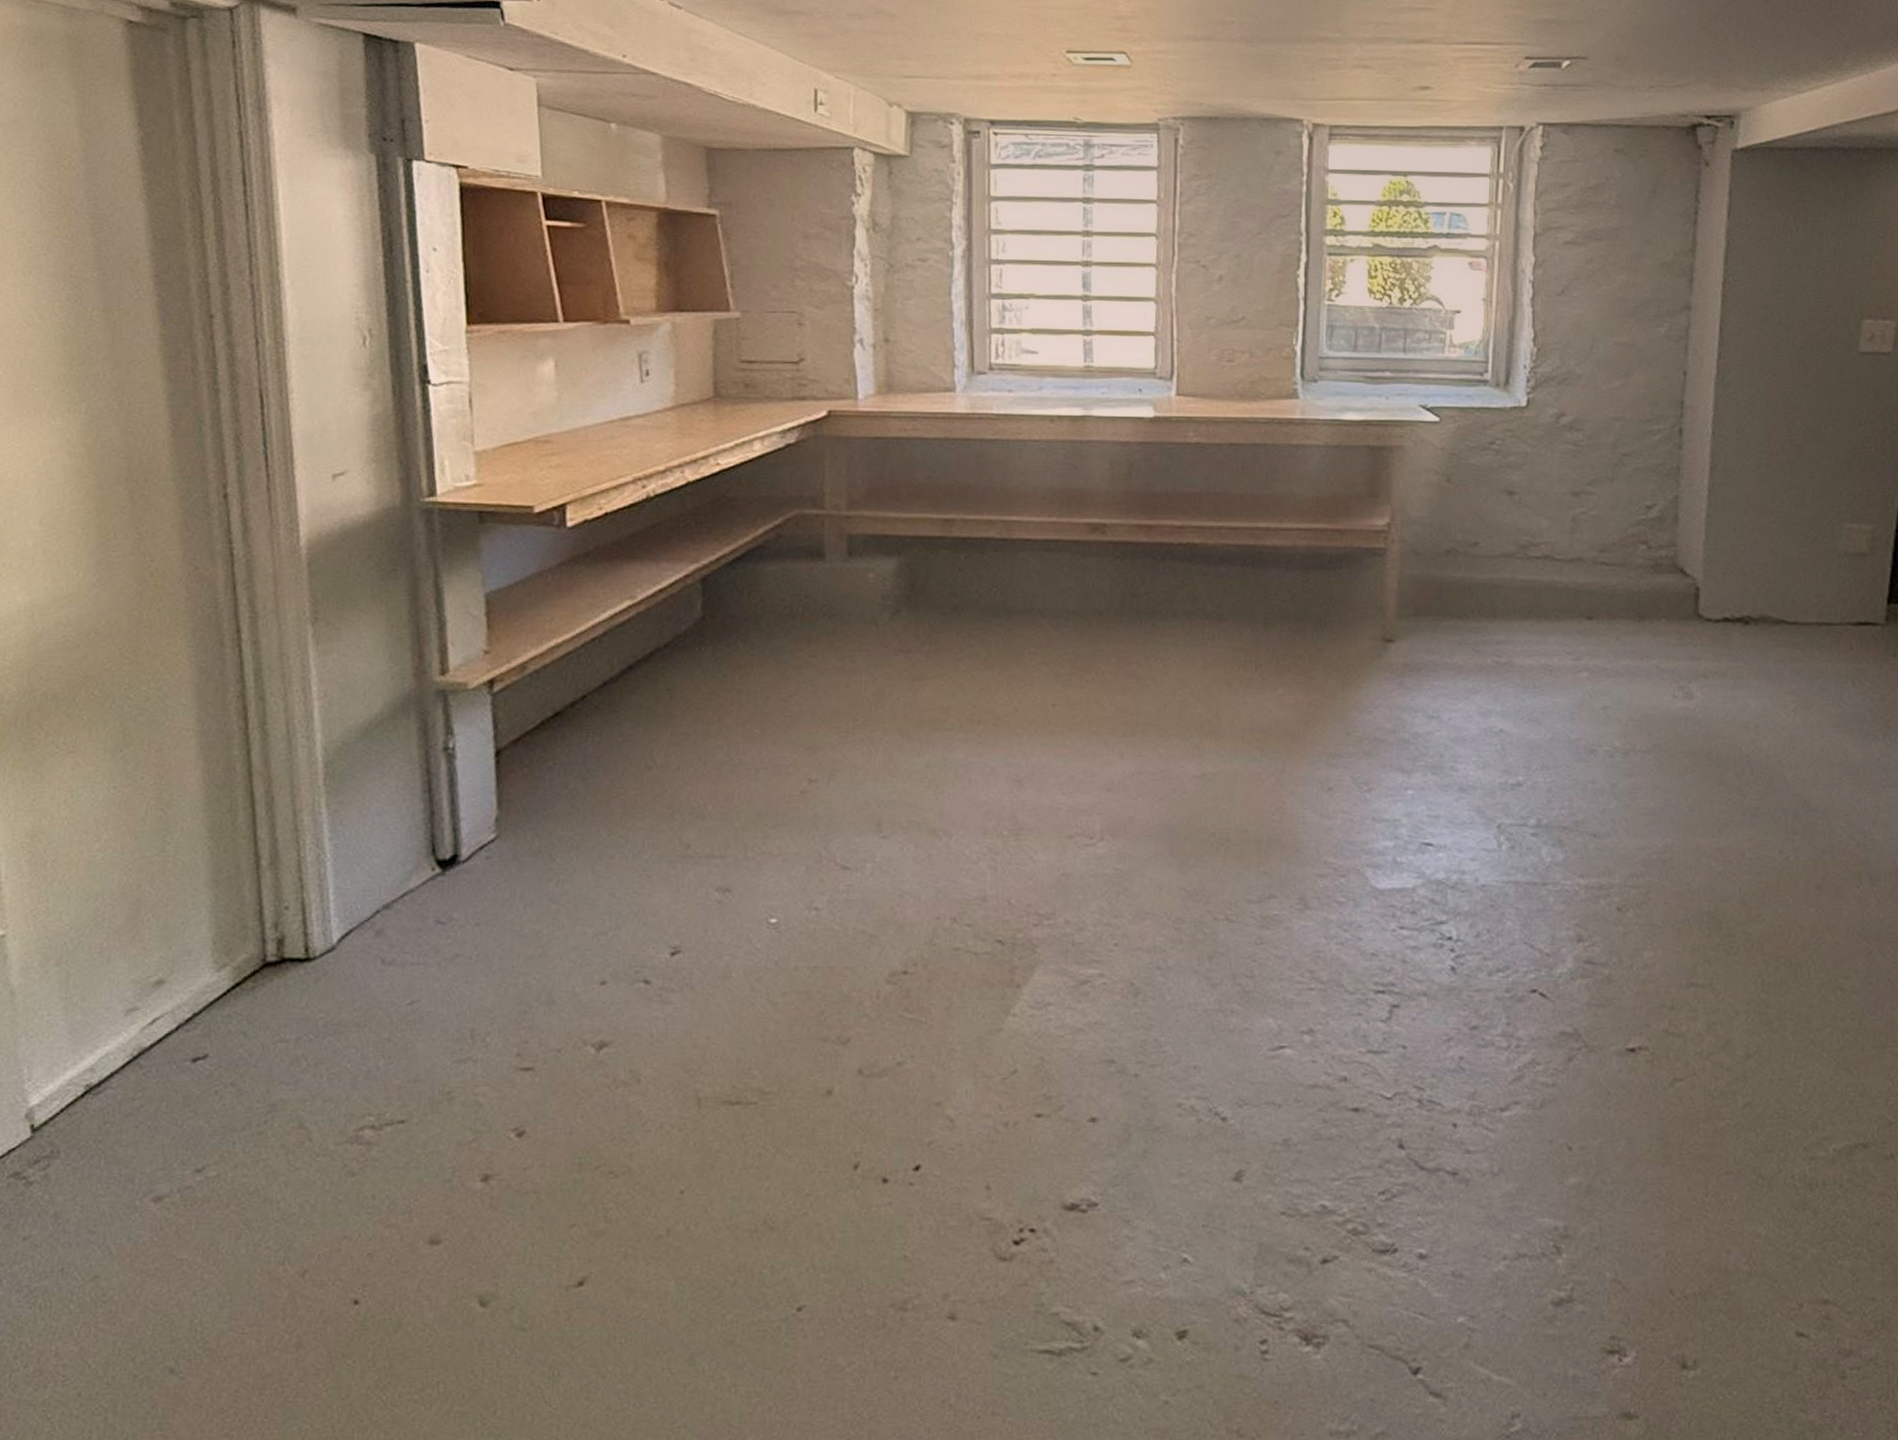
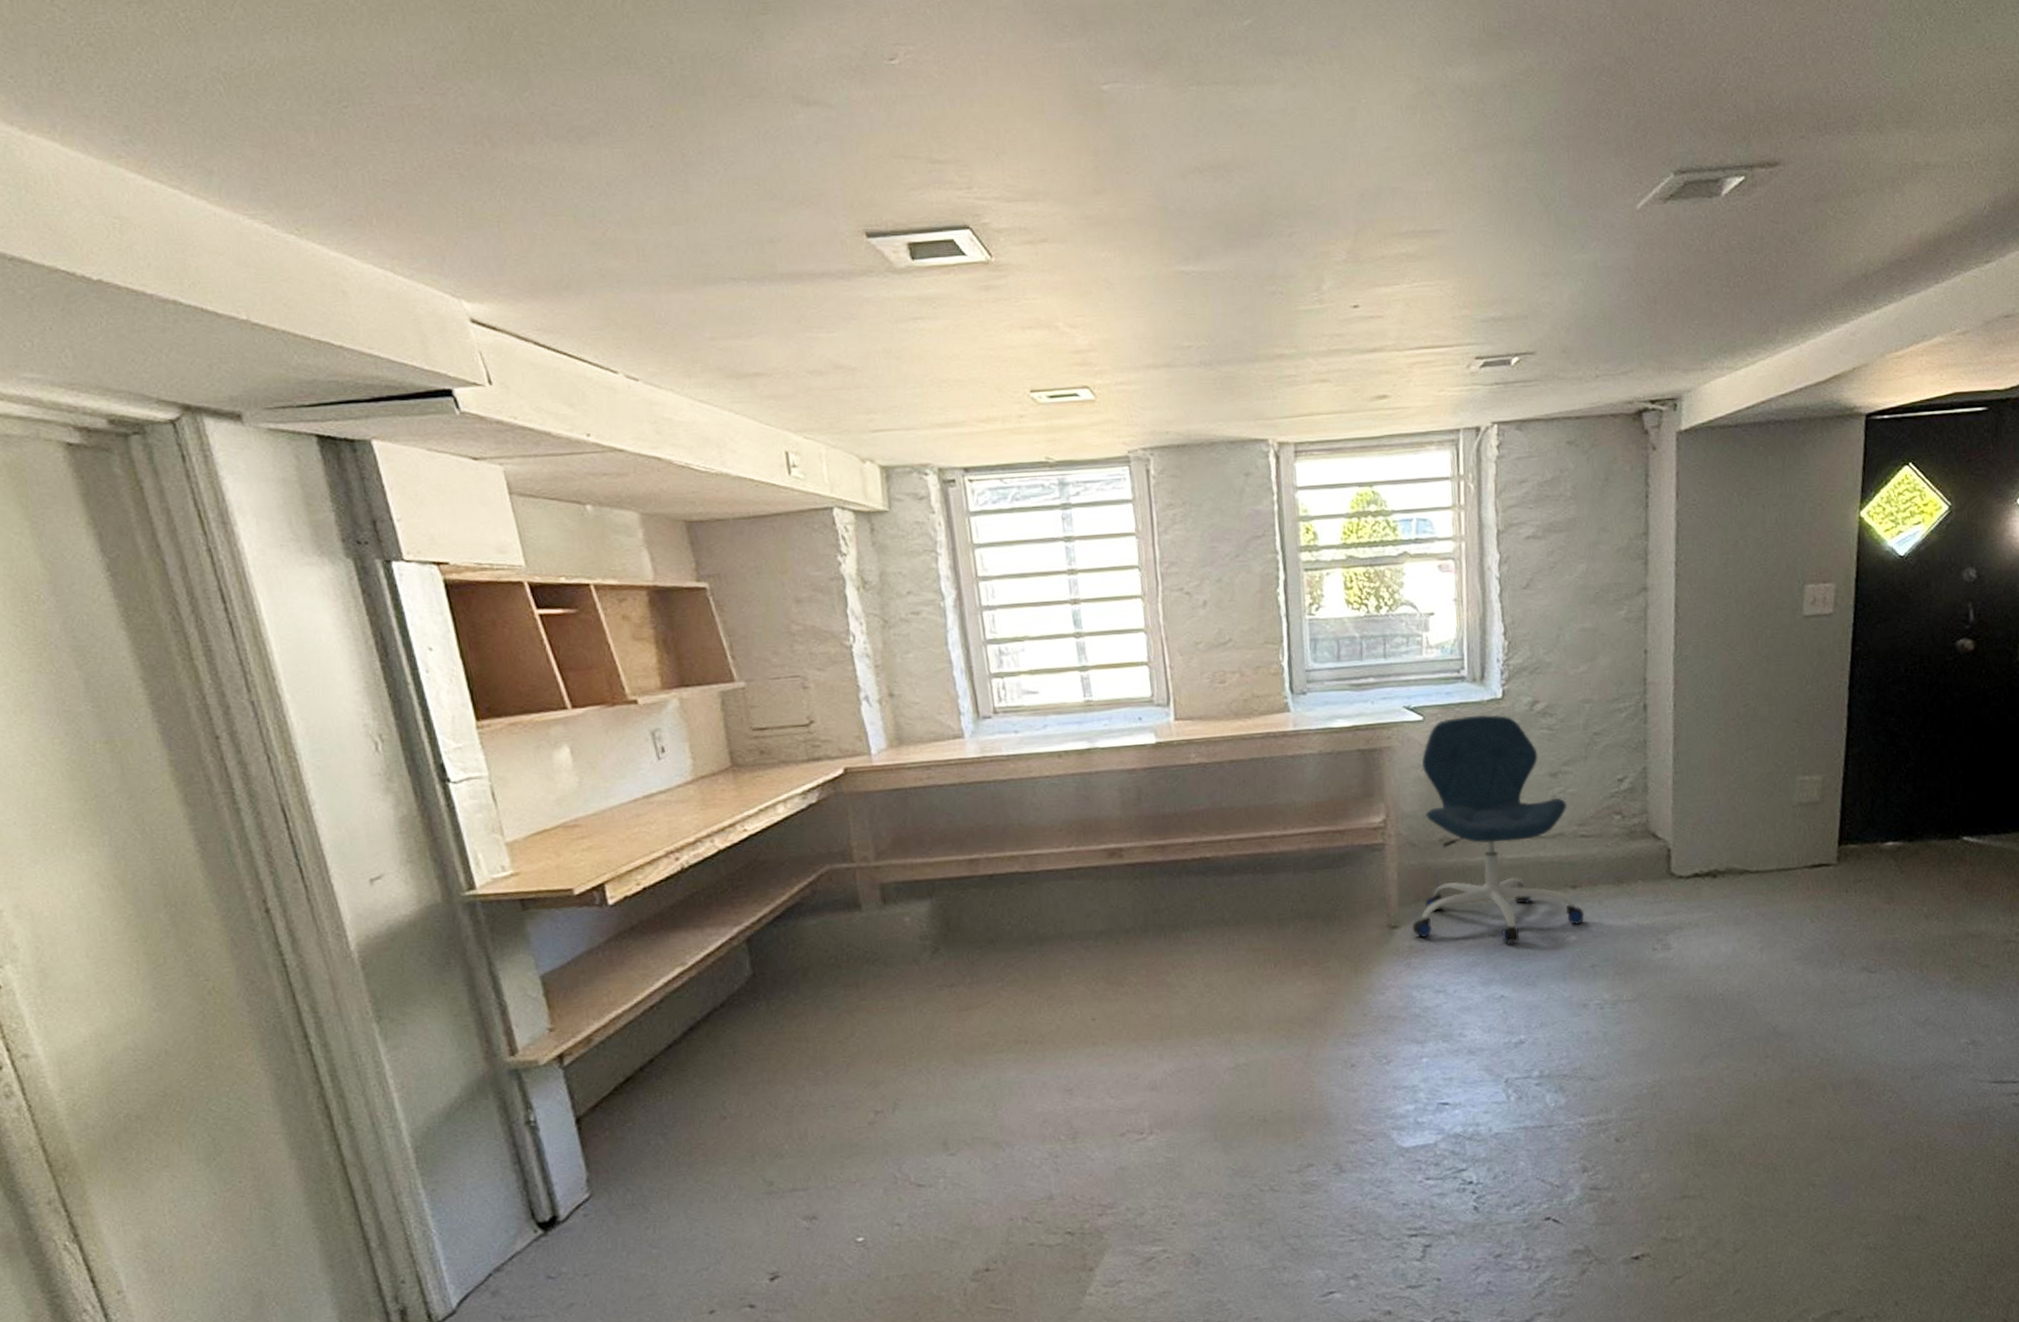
office chair: none [1408,421,1599,674] -> present [1412,714,1585,944]

